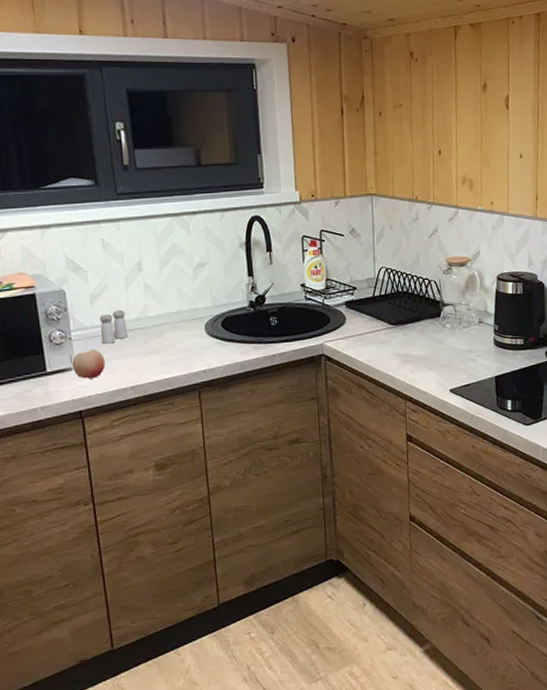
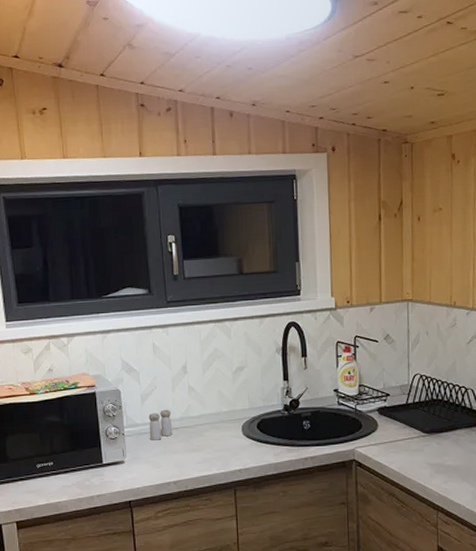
fruit: present [72,349,106,379] -> none [124,444,152,472]

